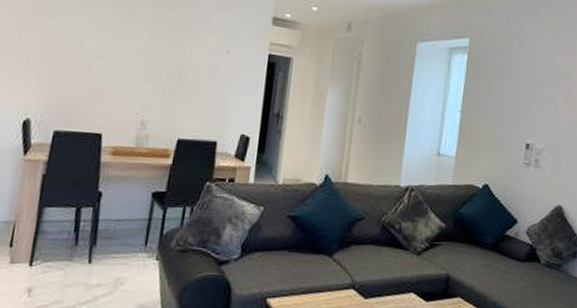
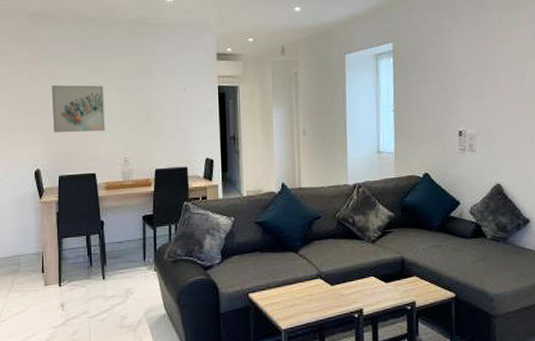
wall art: none [57,21,131,86] -> present [51,85,105,133]

